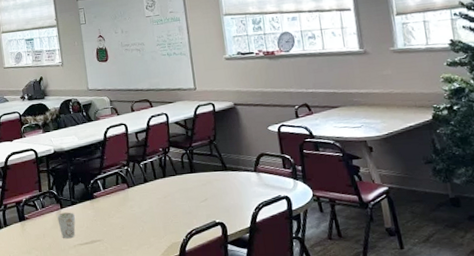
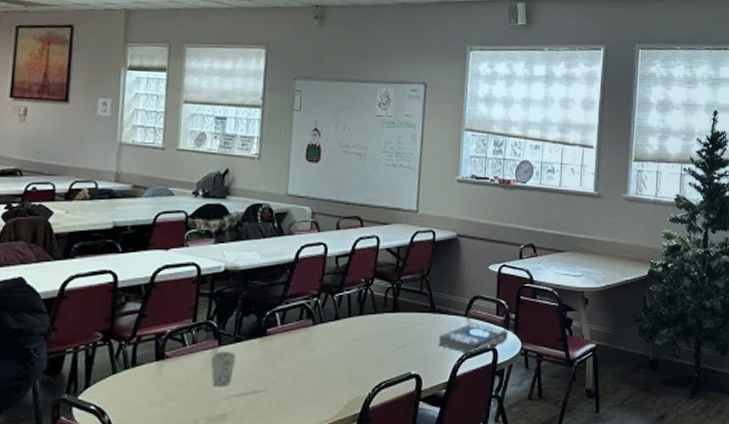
book: none [234,176,298,203] -> present [438,322,507,354]

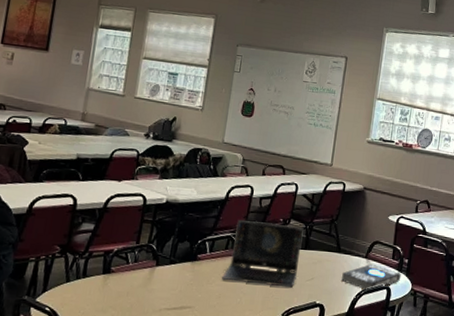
mug: present [210,352,237,387] -> none [148,271,171,301]
laptop computer: none [297,283,390,358] -> present [221,219,304,288]

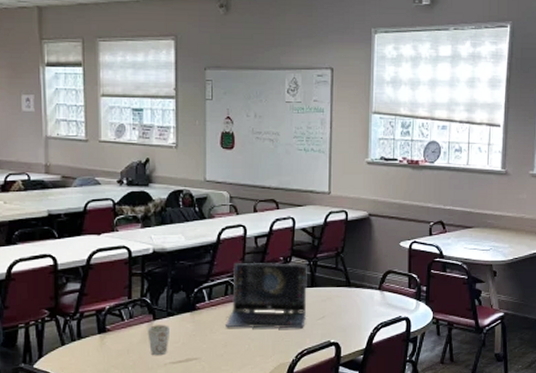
mug: none [148,271,171,301] -> present [147,325,171,356]
book: present [340,263,401,291] -> none [354,295,419,324]

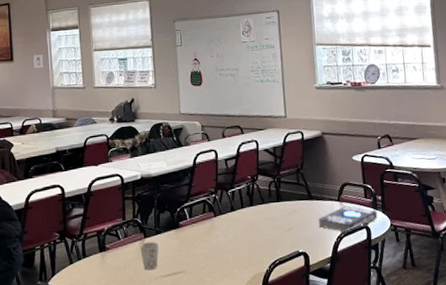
laptop computer: present [224,262,307,329] -> none [205,181,276,243]
book: none [354,295,419,324] -> present [318,205,377,233]

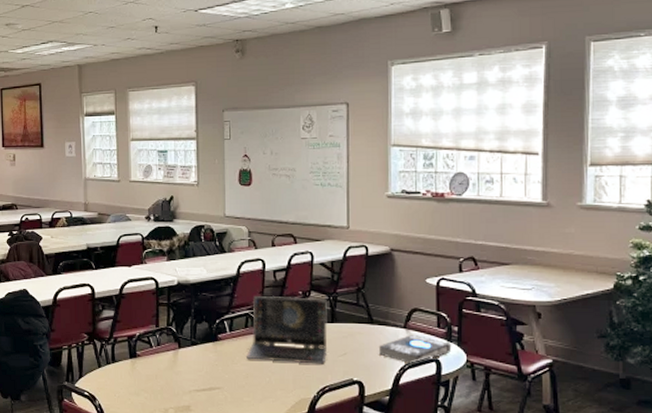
mug: present [140,242,159,271] -> none [173,353,195,383]
laptop computer: none [205,181,276,243] -> present [245,295,328,365]

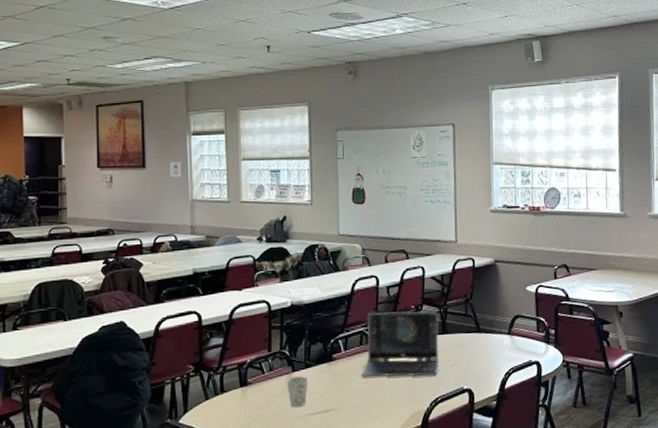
mug: none [173,353,195,383] -> present [287,376,309,408]
book: present [378,334,451,364] -> none [485,339,549,368]

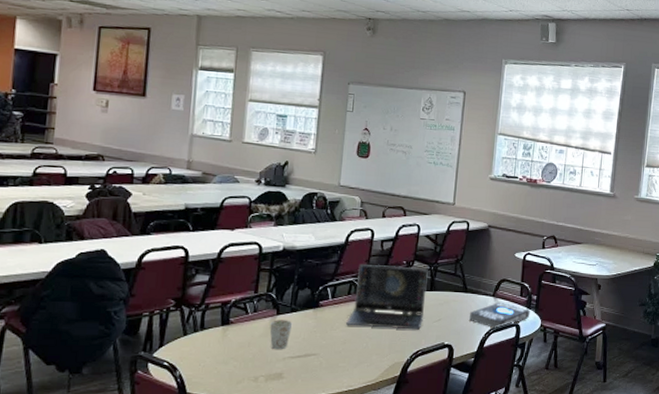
book: none [485,339,549,368] -> present [468,302,529,329]

